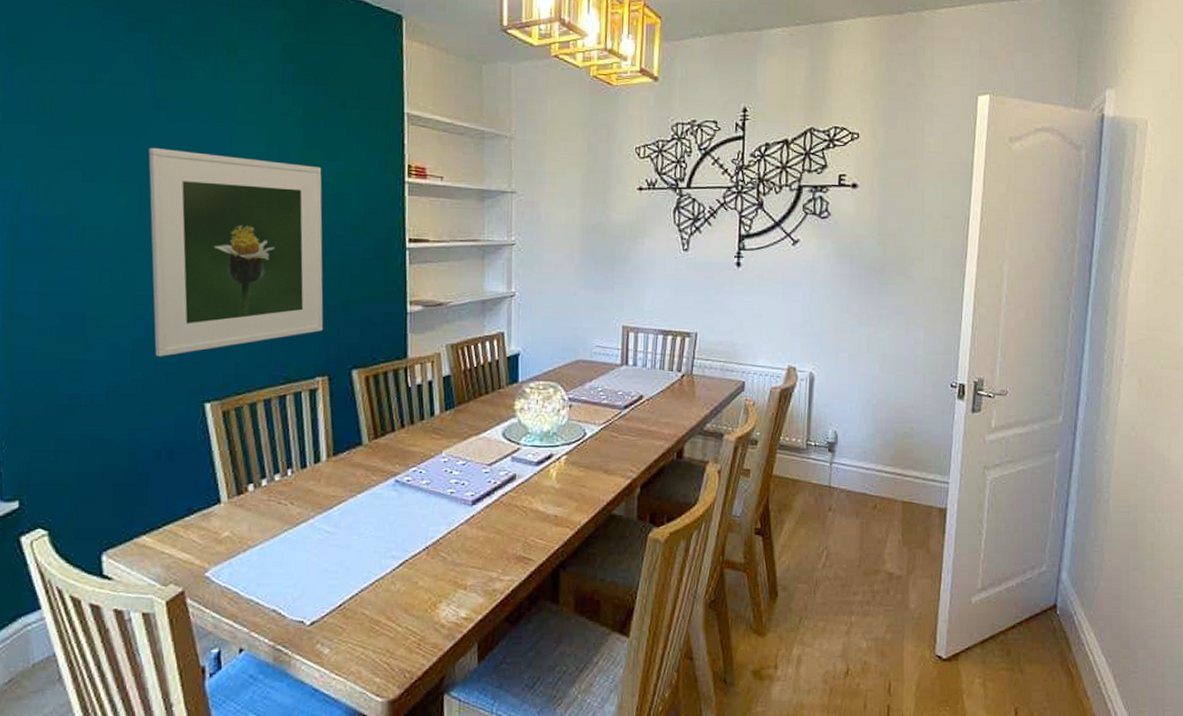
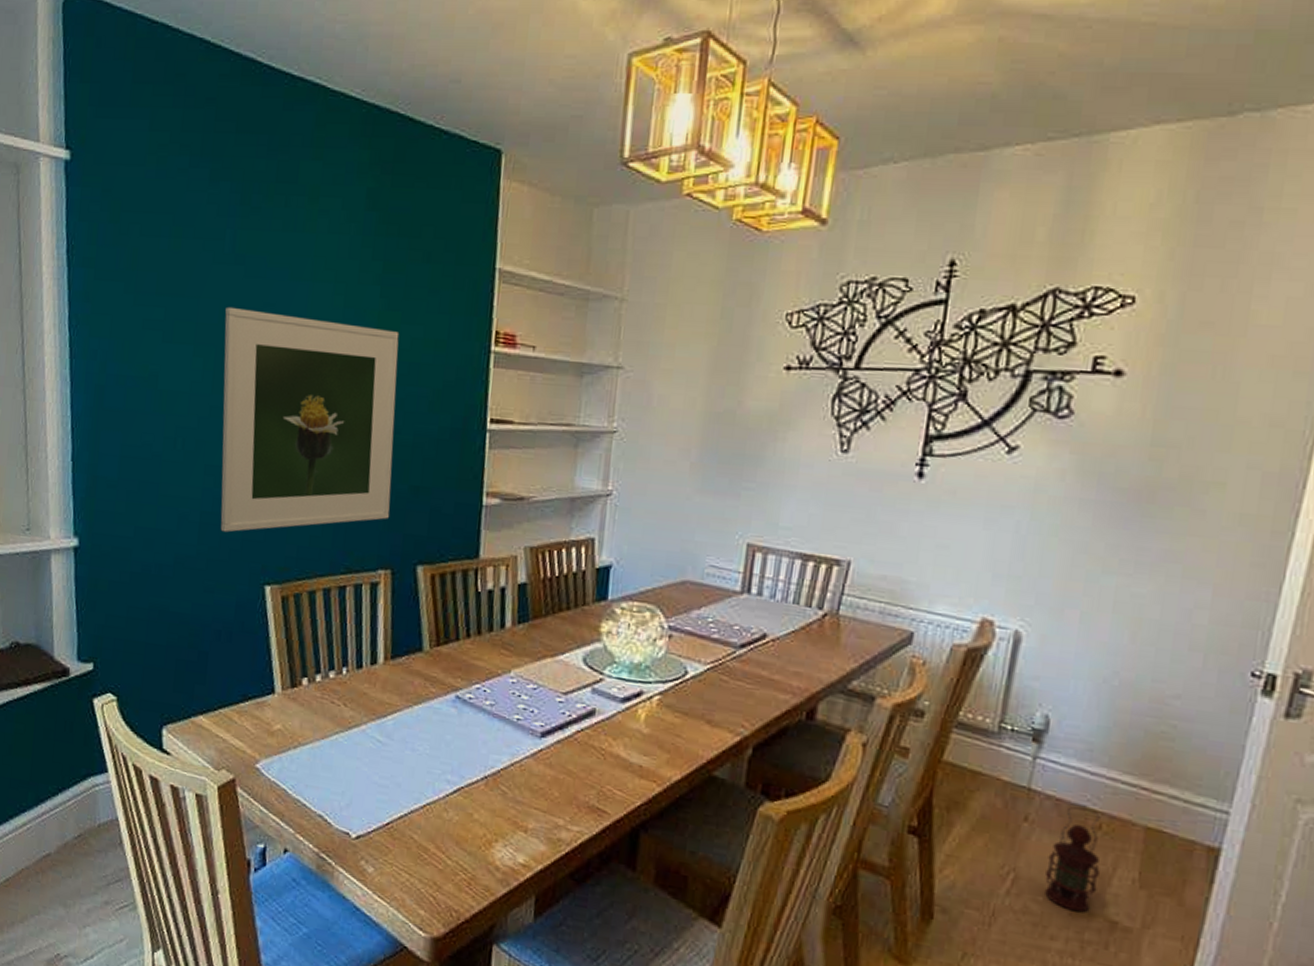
lantern: none [846,495,878,571] -> present [1045,807,1101,913]

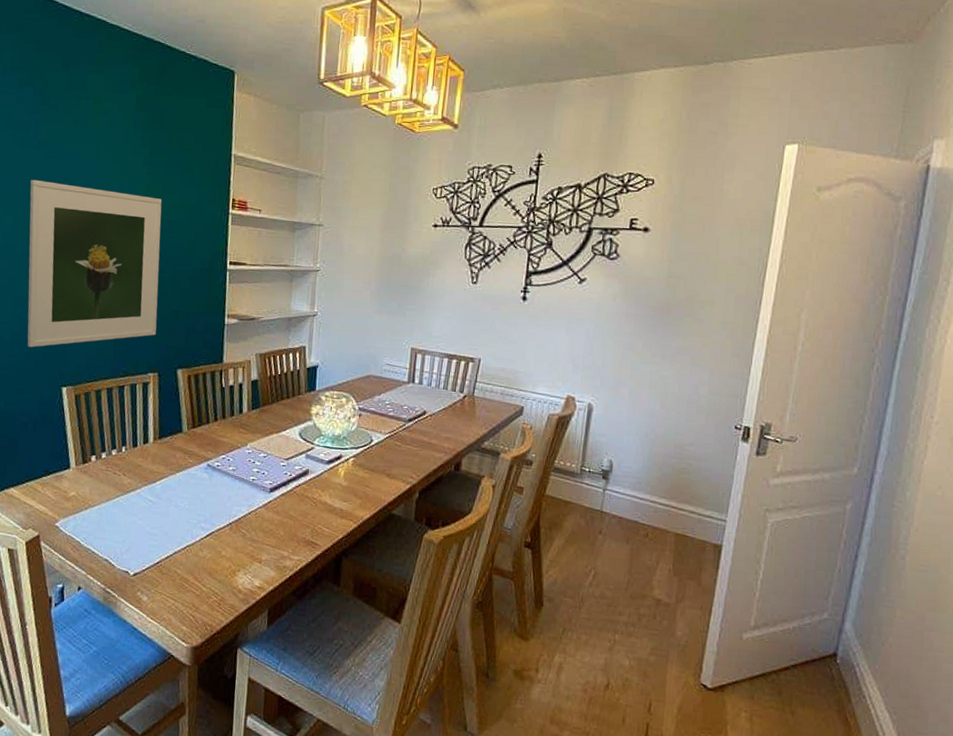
lantern: present [1045,807,1101,913] -> none [614,522,648,595]

